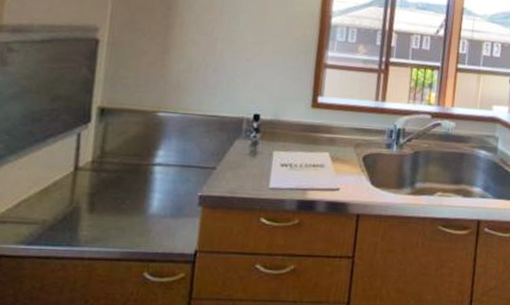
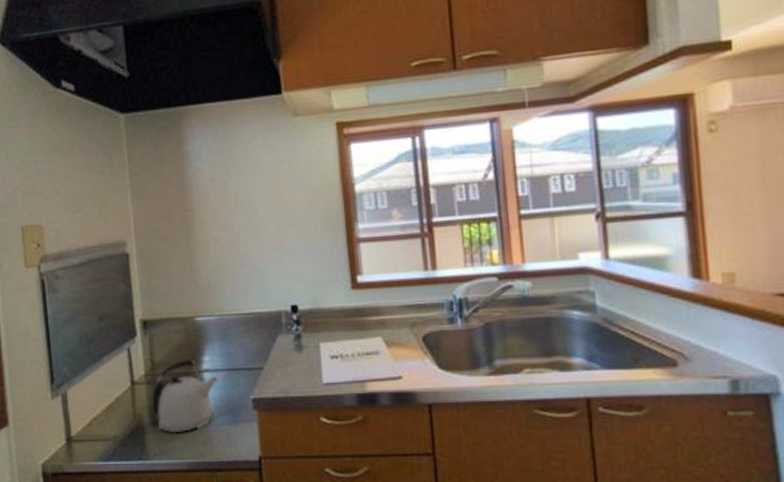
kettle: none [92,151,169,222] -> present [151,358,218,433]

